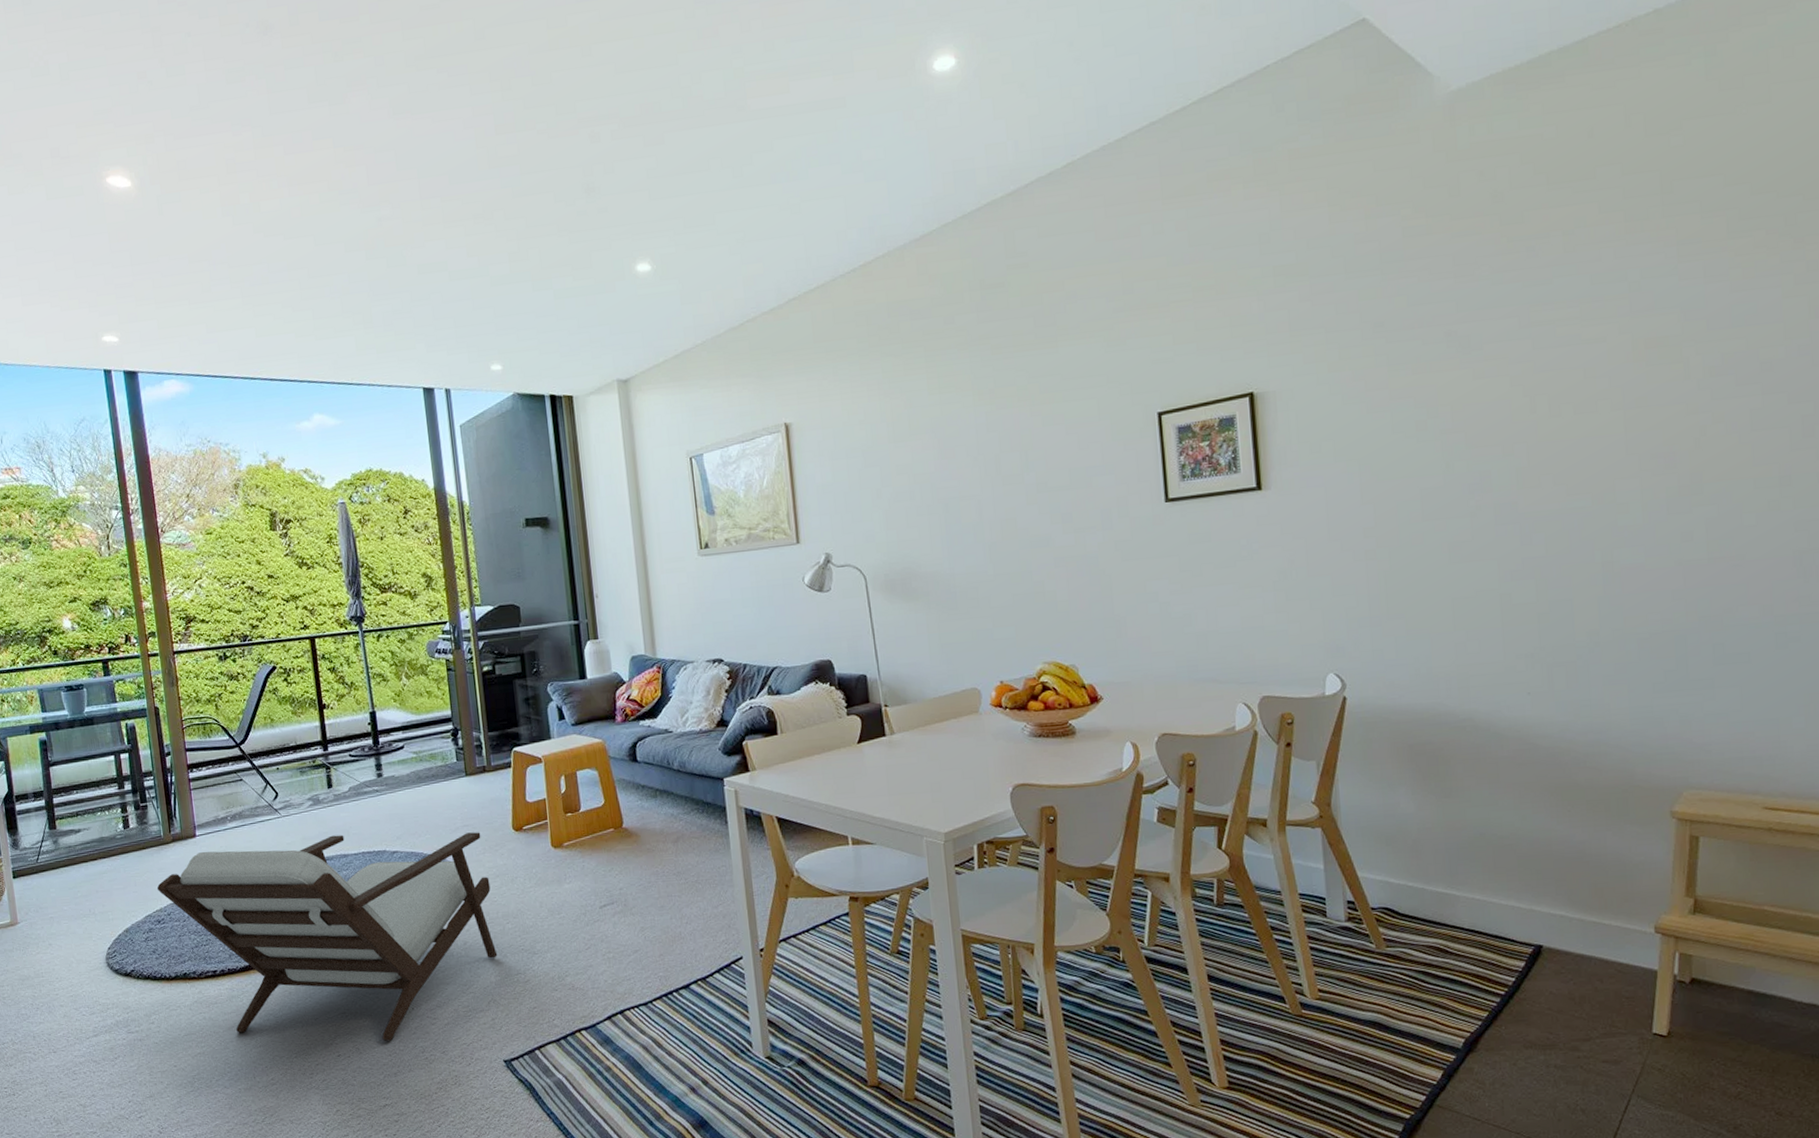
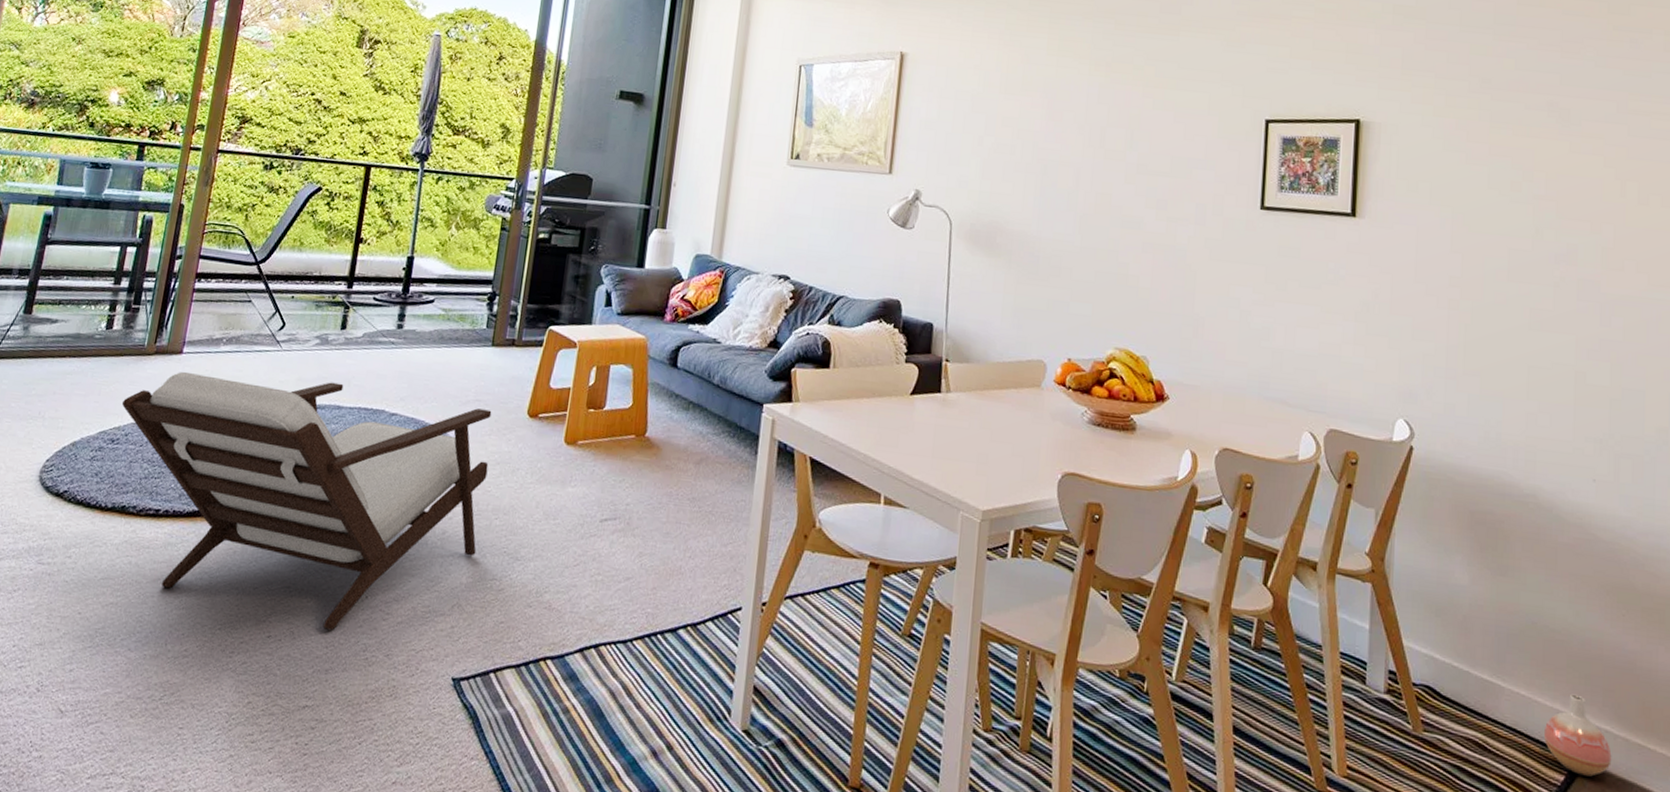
vase: none [1501,889,1569,959] -> present [1543,693,1612,777]

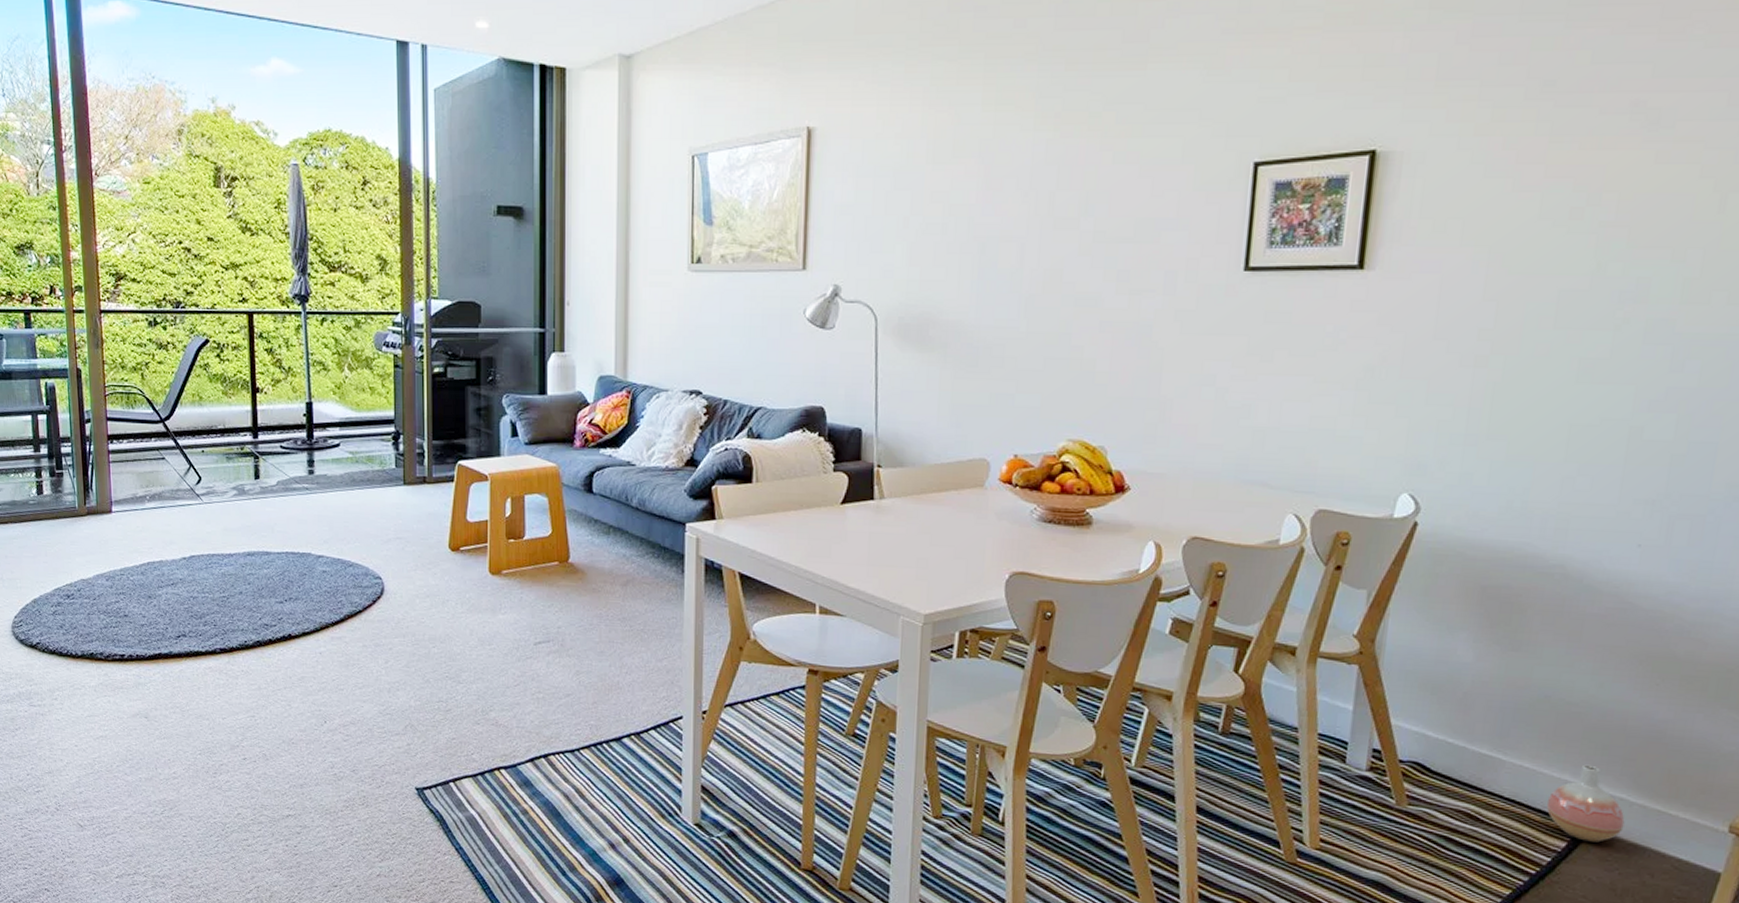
armchair: present [122,372,492,630] -> none [69,530,420,751]

